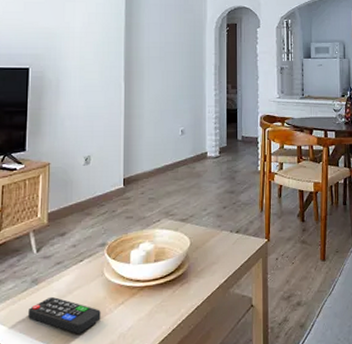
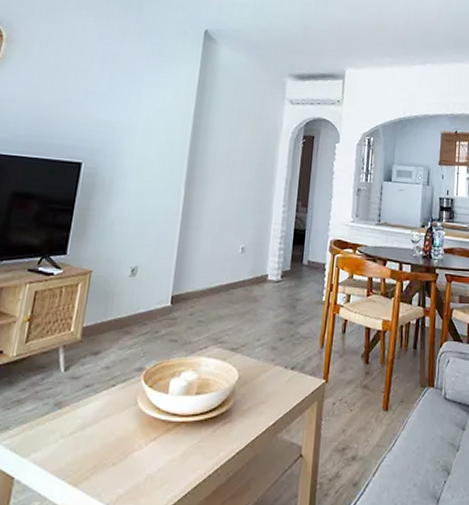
remote control: present [28,296,101,333] -> none [45,424,129,470]

